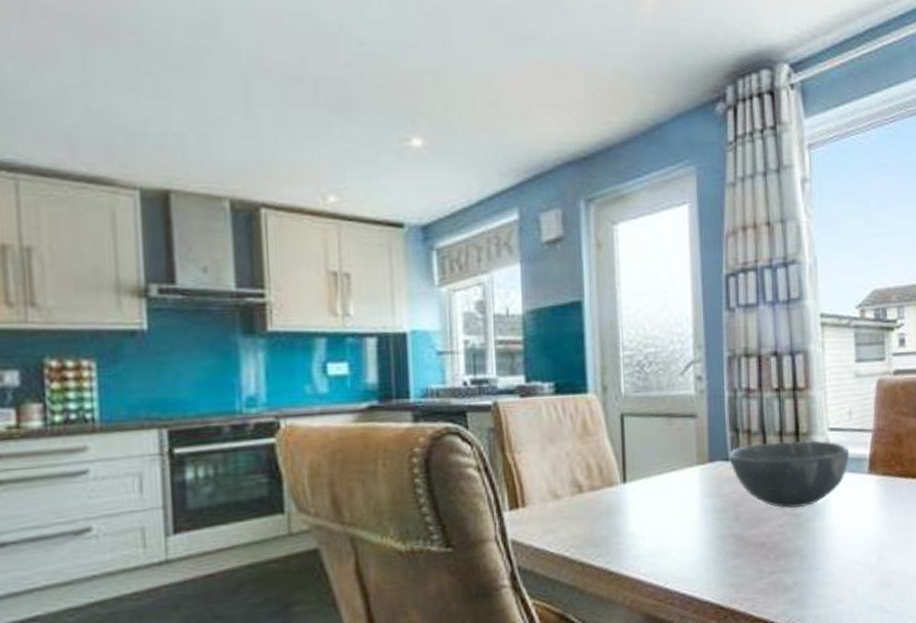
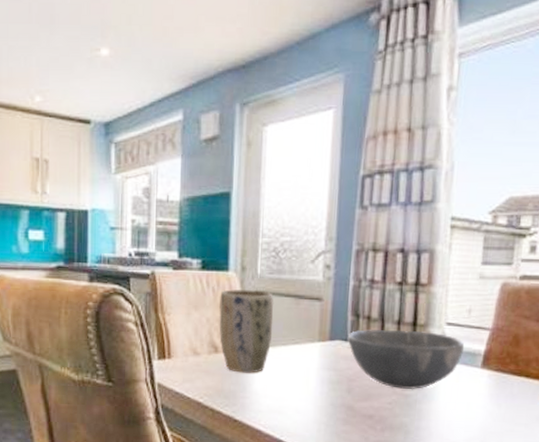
plant pot: none [580,411,645,514] -> present [219,289,274,373]

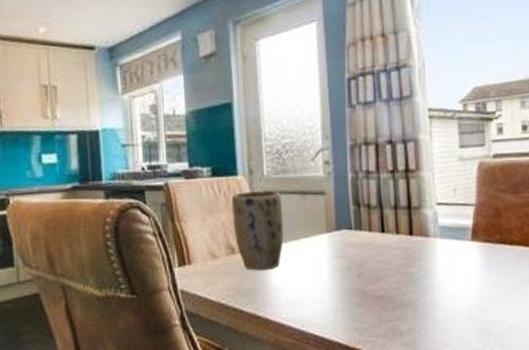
bowl: present [348,329,465,390] -> none [352,212,455,269]

